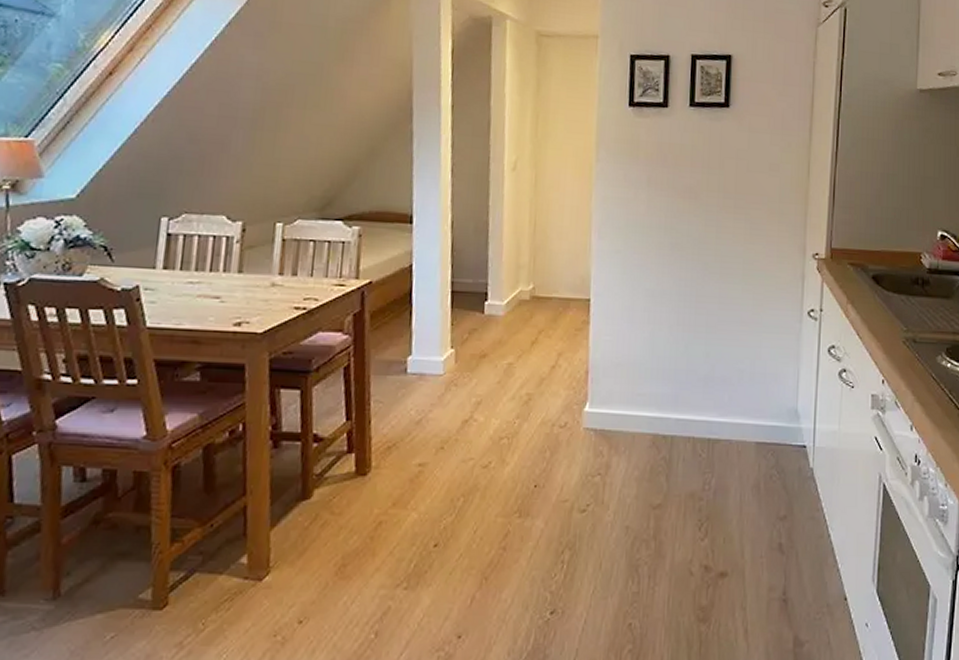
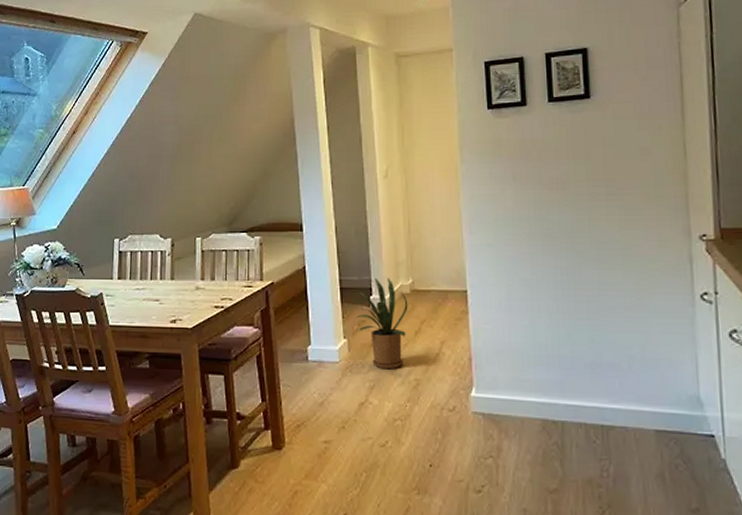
house plant: none [466,281,527,383] -> present [355,277,408,370]

